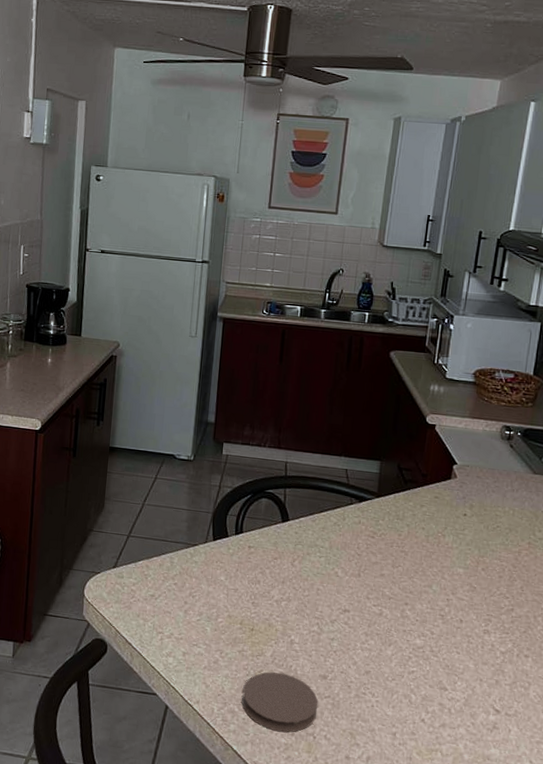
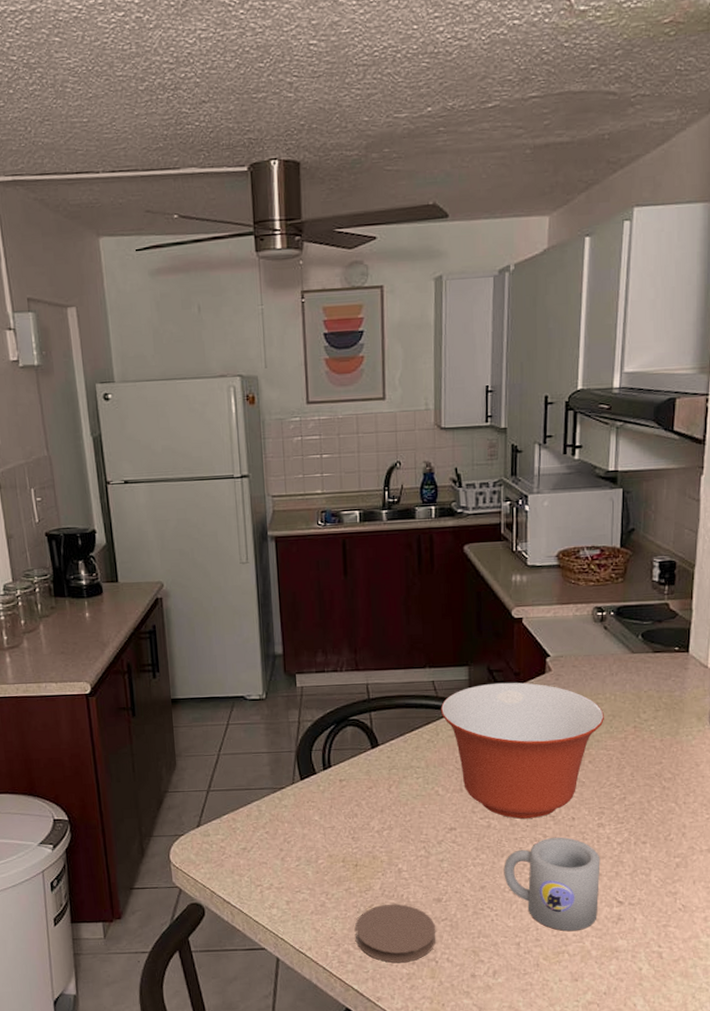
mixing bowl: none [349,480,502,614] -> present [440,682,604,819]
mug: none [389,635,483,732] -> present [504,837,601,932]

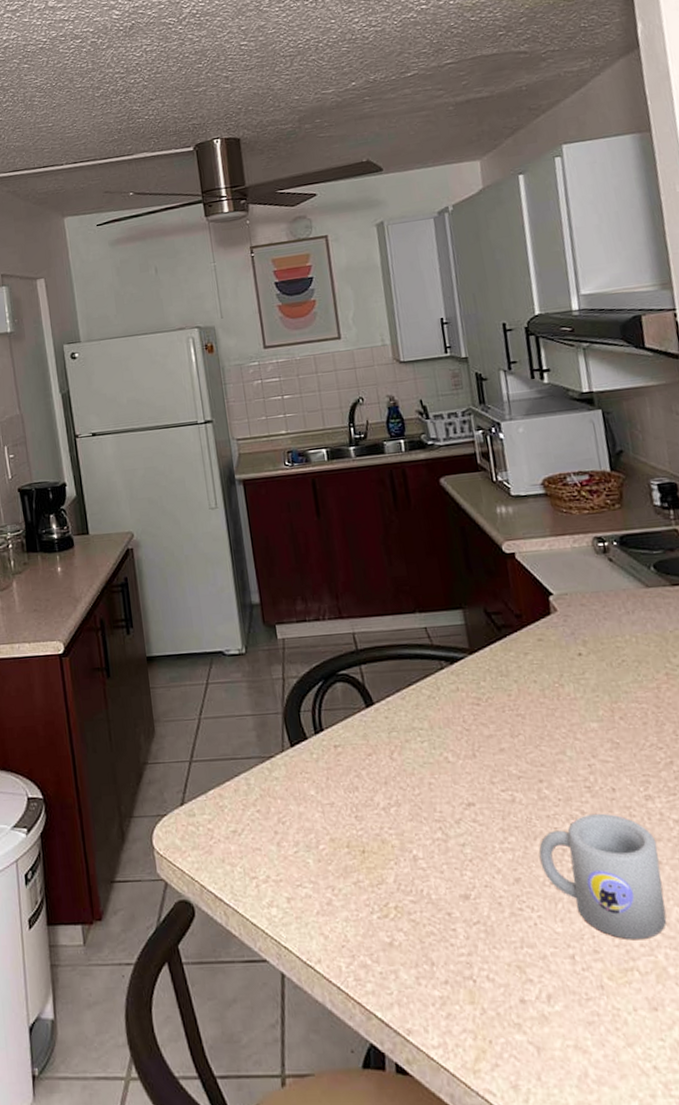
coaster: present [355,903,436,963] -> none [370,901,470,981]
mixing bowl: present [440,682,604,819] -> none [437,625,629,791]

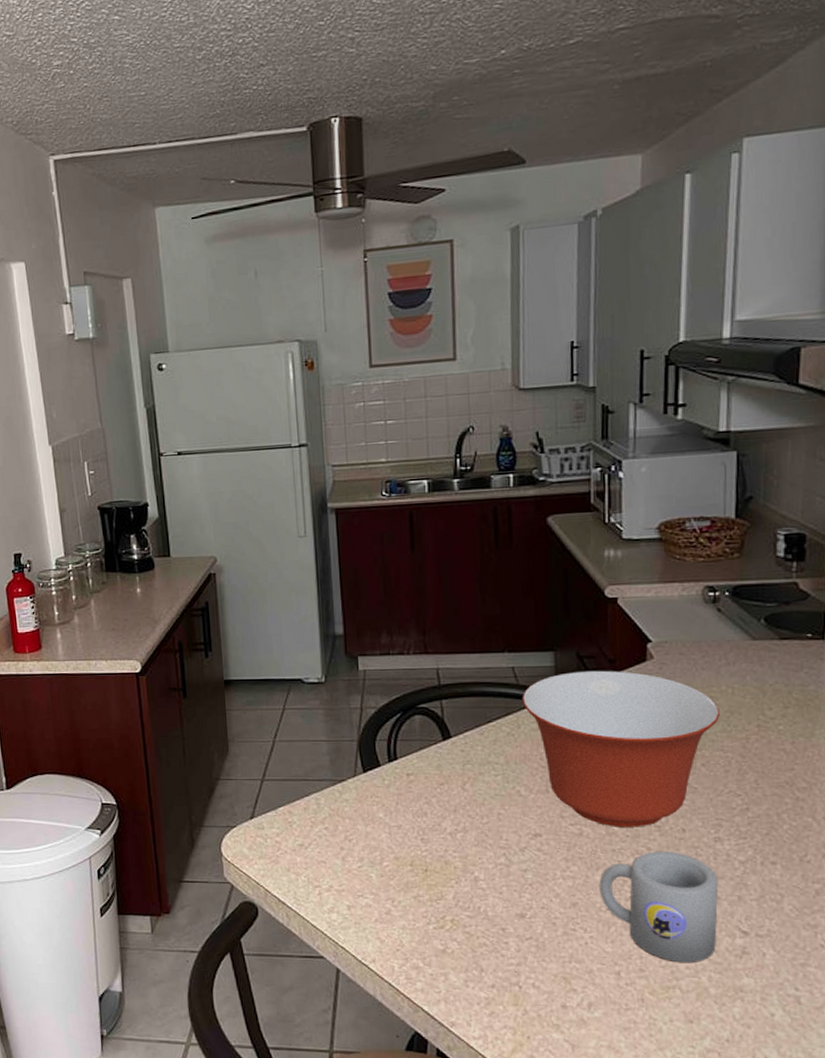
mixing bowl: none [437,625,629,791] -> present [521,670,720,827]

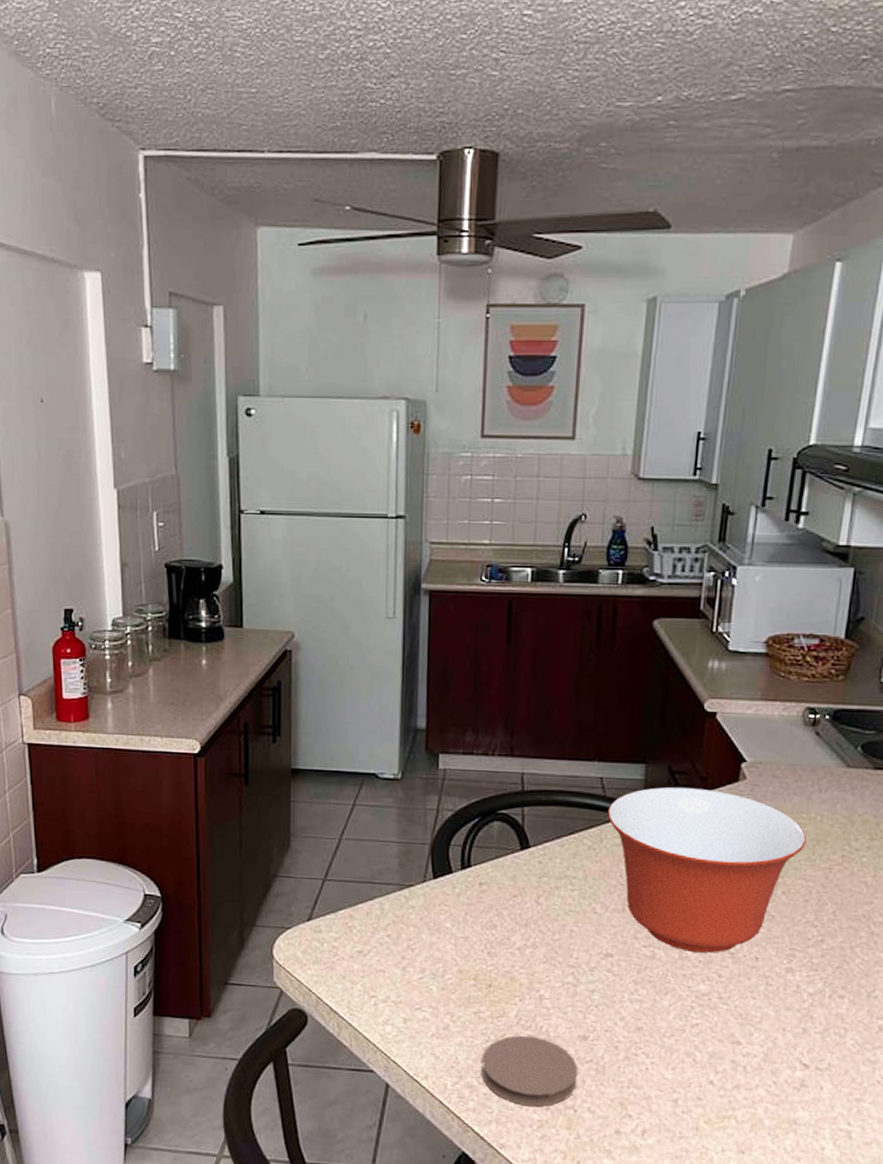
coaster: none [425,916,519,985] -> present [481,1035,578,1107]
mug: present [599,850,719,963] -> none [666,978,786,1094]

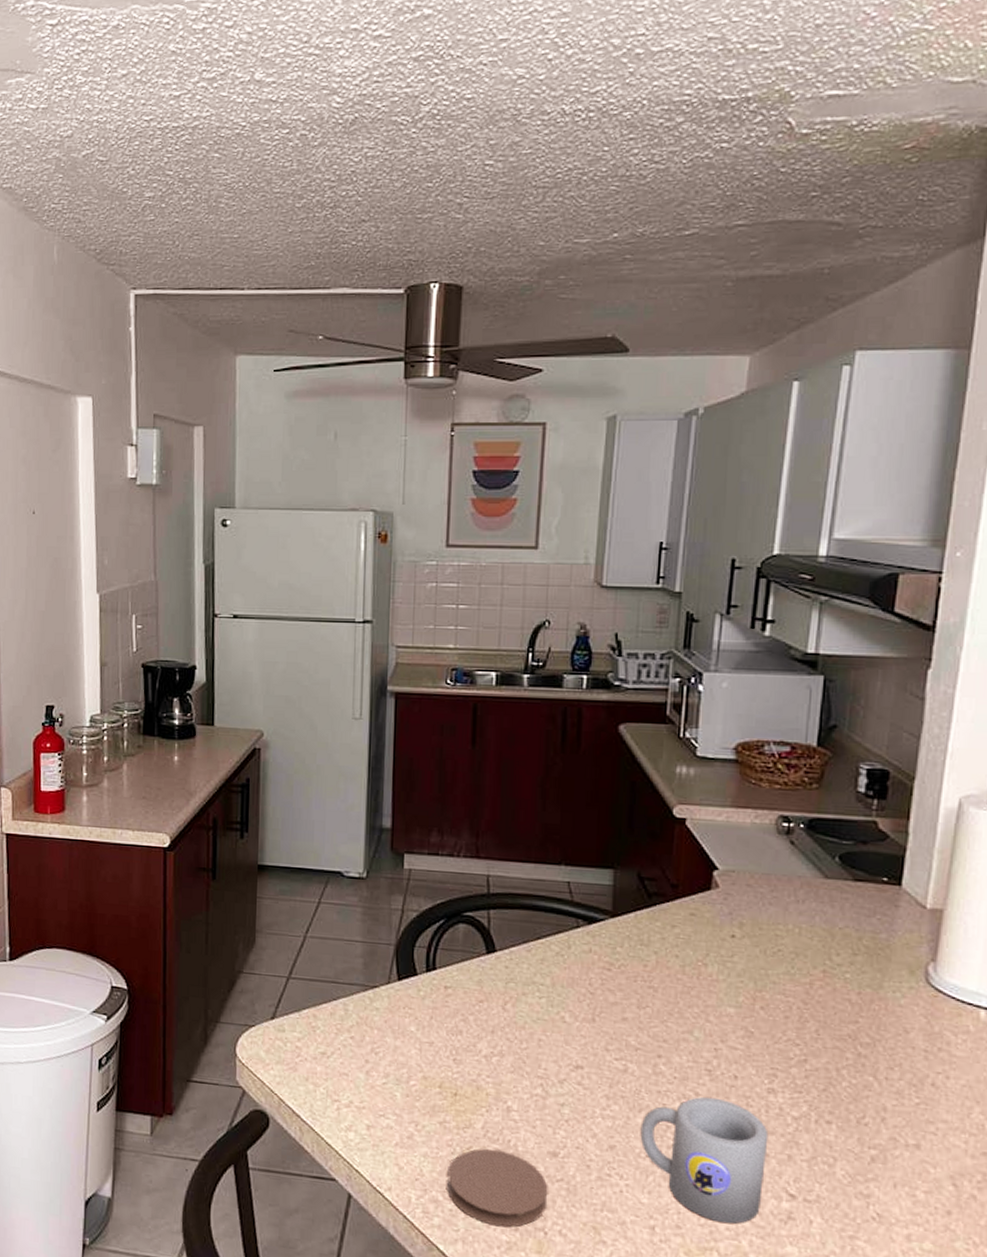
mixing bowl: present [607,787,806,953] -> none [575,893,784,1069]
mug: none [666,978,786,1094] -> present [640,1097,769,1224]

